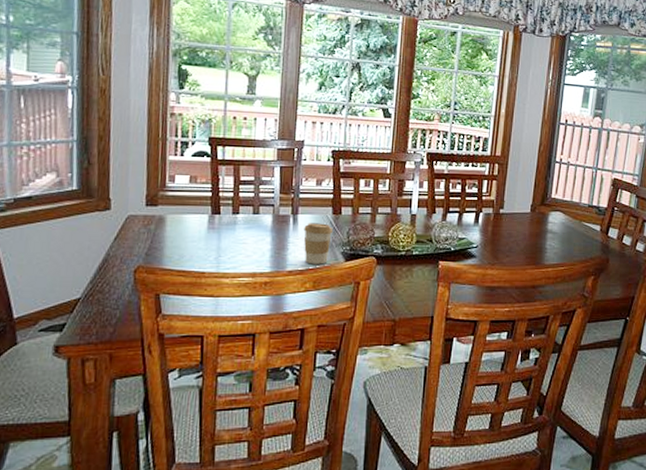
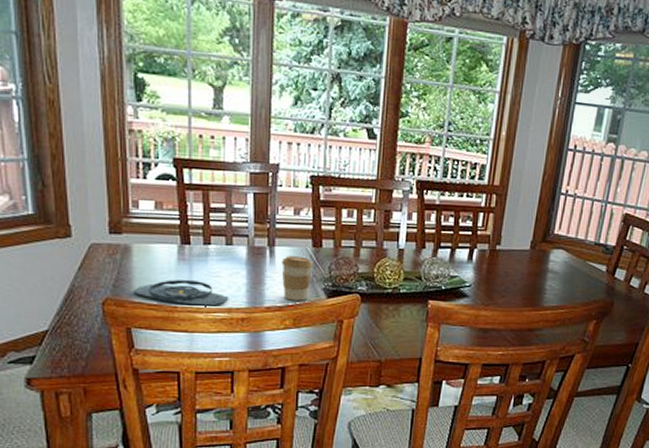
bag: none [163,247,254,271] -> present [132,280,229,306]

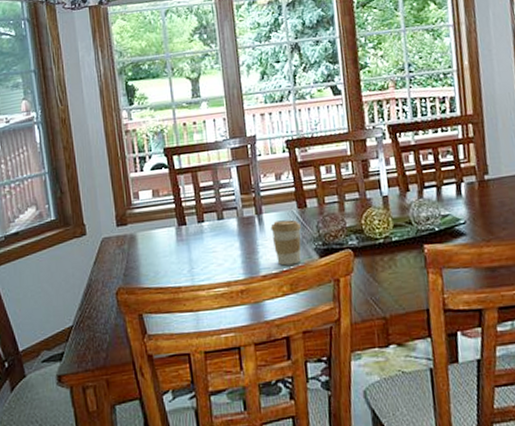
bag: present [132,280,229,306] -> none [140,258,227,284]

